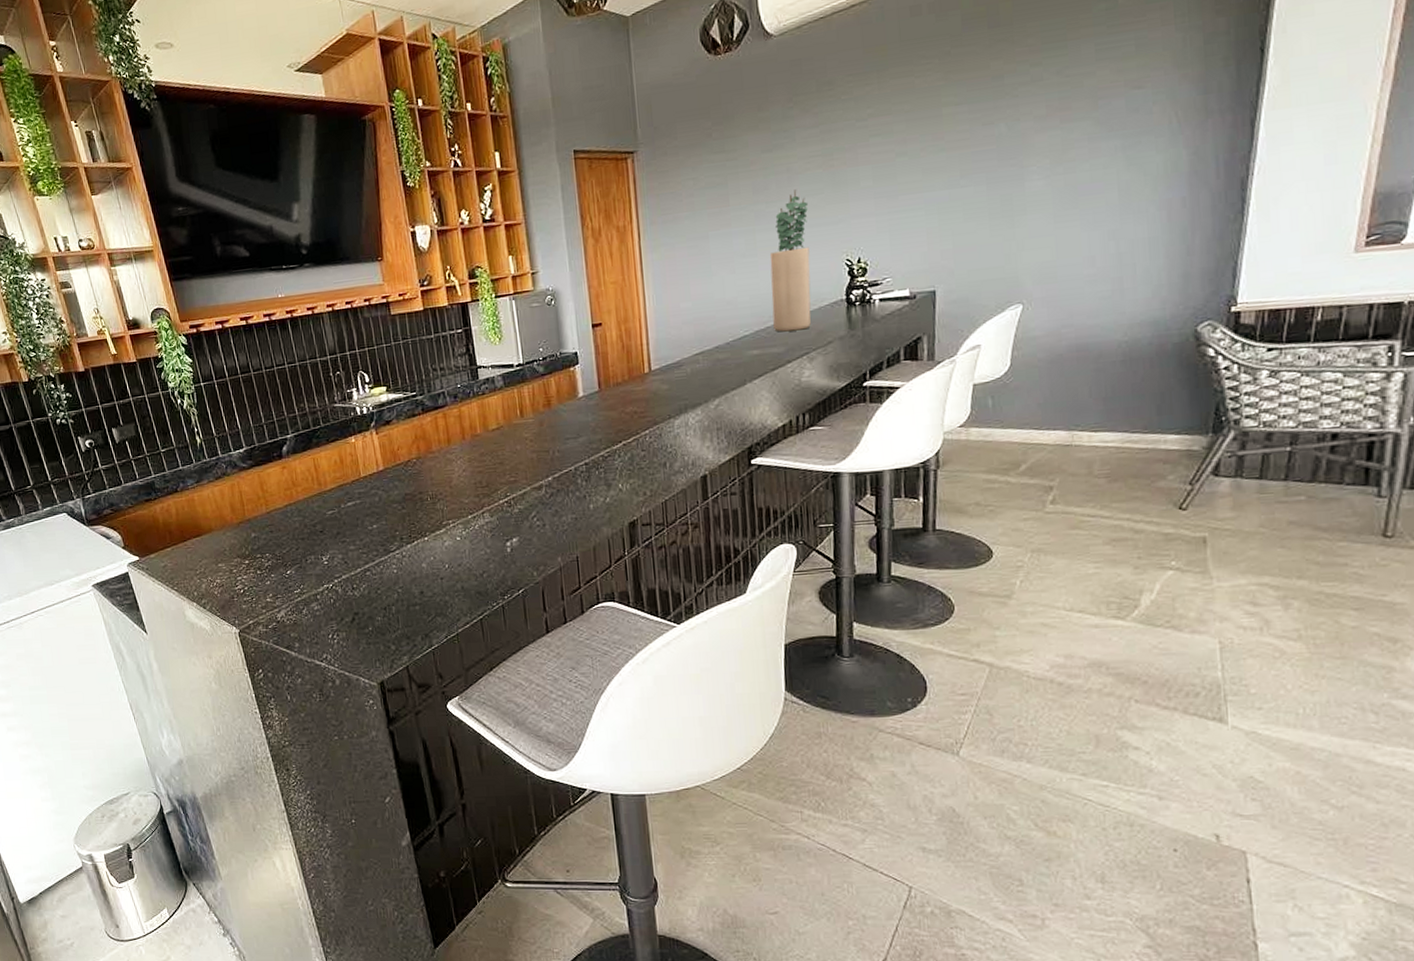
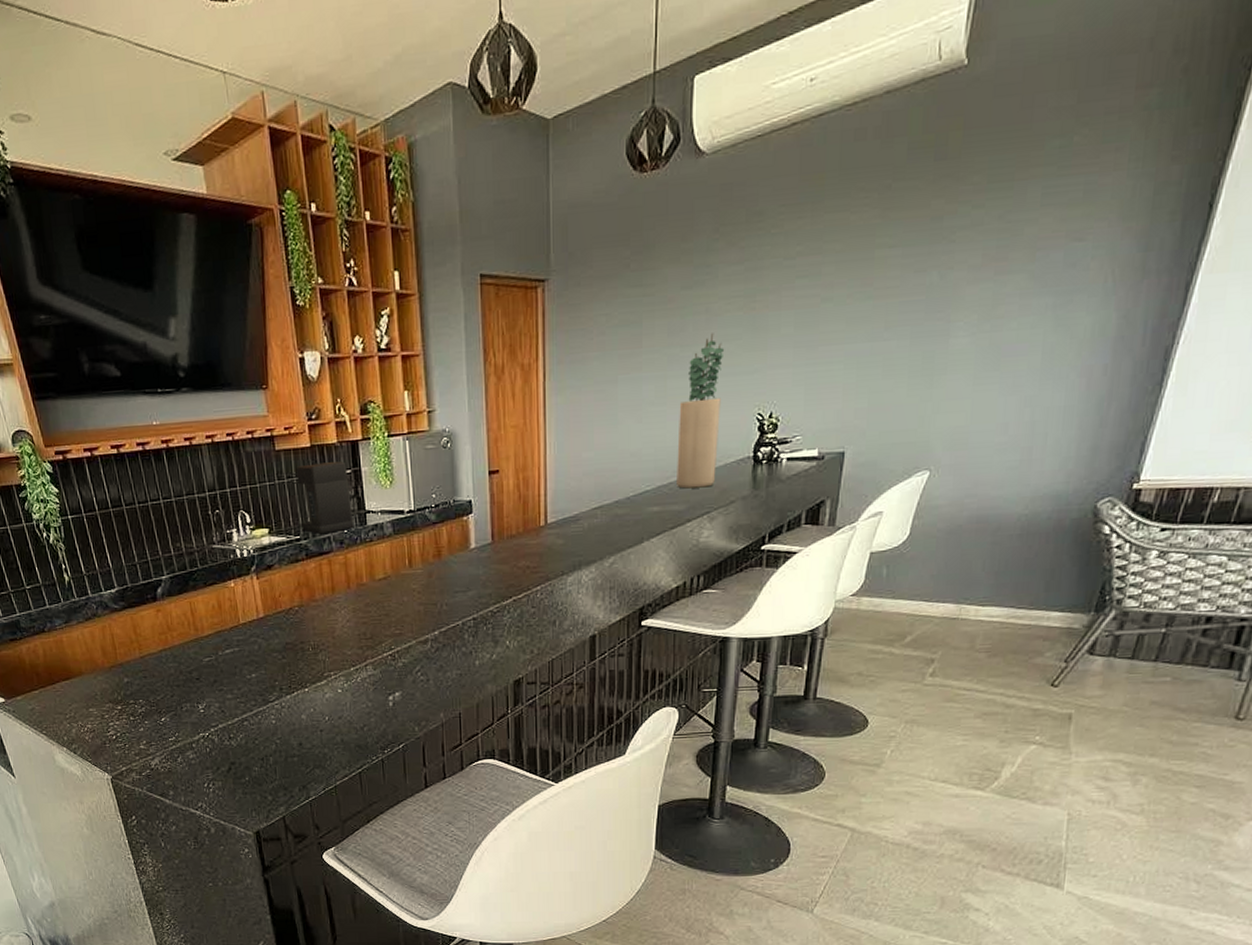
coffee maker: none [411,322,467,390] -> present [296,461,354,534]

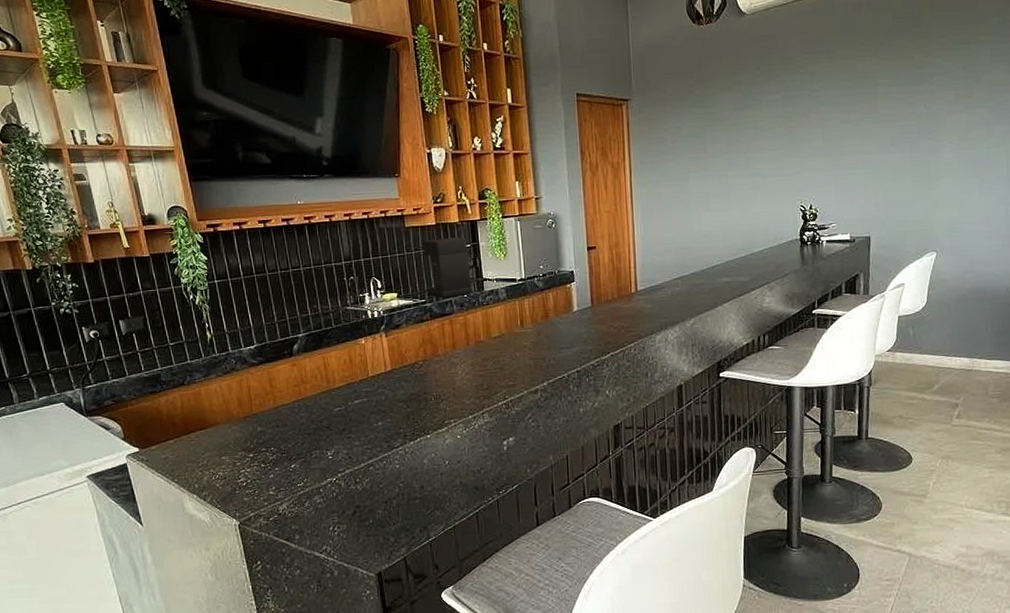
vase: present [677,333,725,489] -> none [739,144,772,264]

